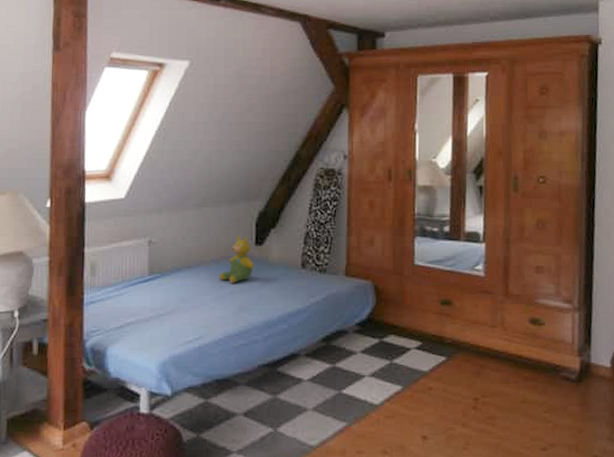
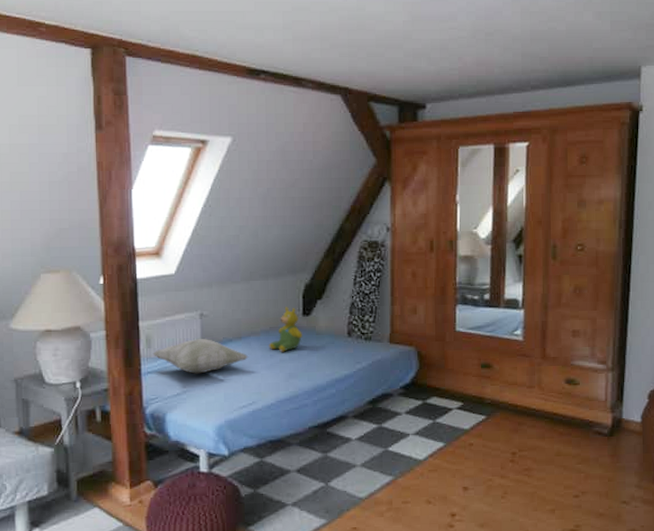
decorative pillow: none [96,267,198,305] -> present [152,339,249,374]

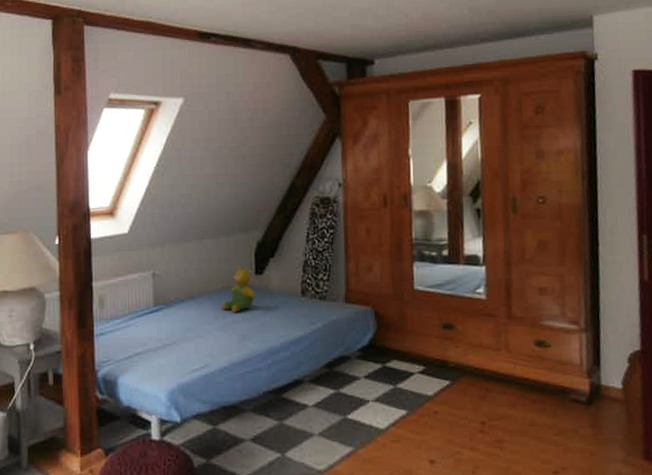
decorative pillow: present [152,339,249,374] -> none [105,299,201,336]

